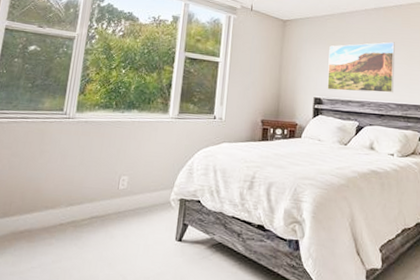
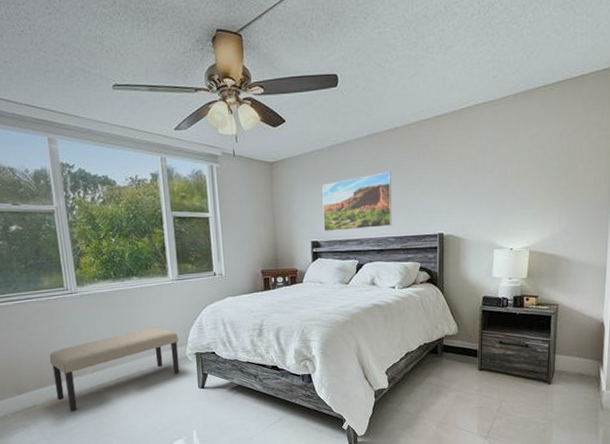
bench: none [20,164,166,250] -> present [49,327,180,411]

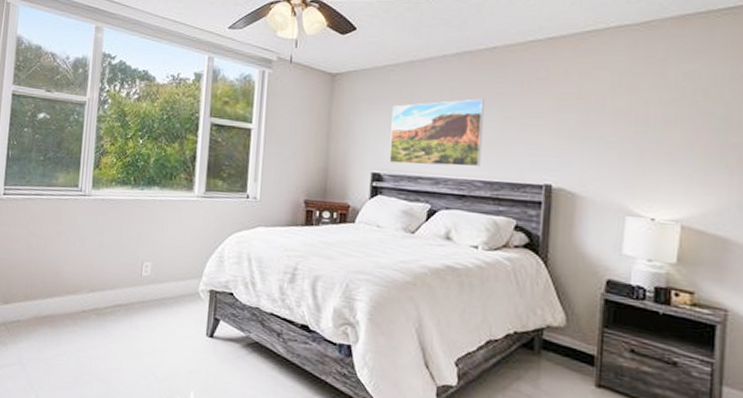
bench: present [49,327,180,411] -> none [43,249,193,336]

